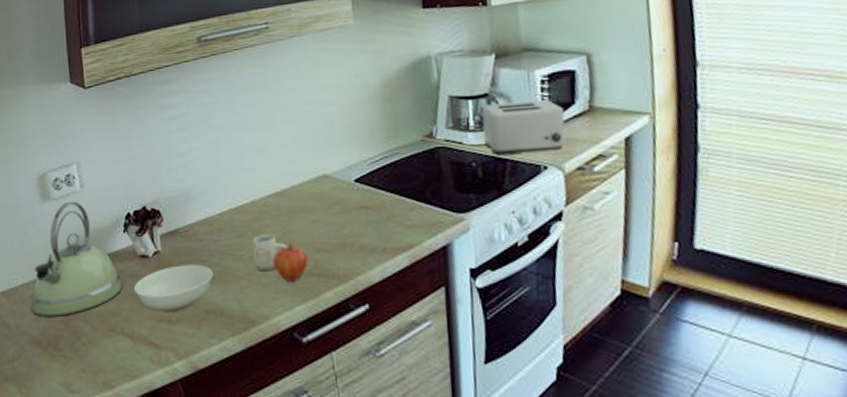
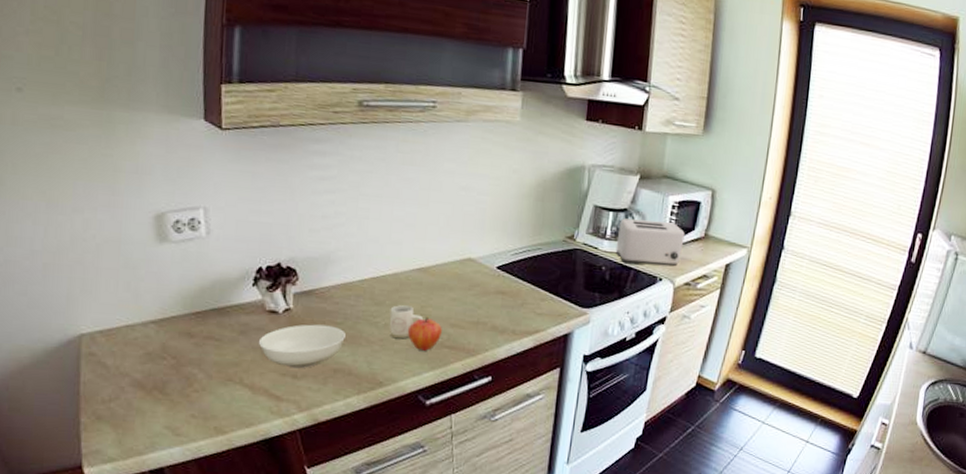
kettle: present [31,201,124,317] -> none [135,246,248,362]

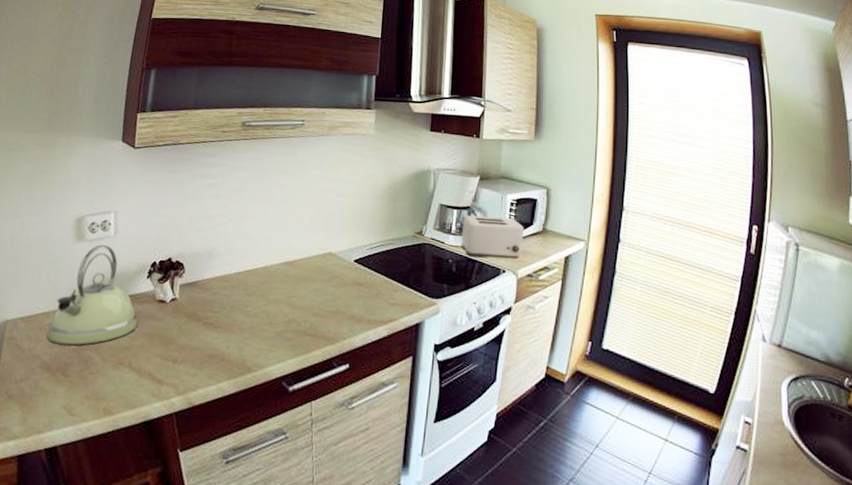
kettle: none [135,246,248,362] -> present [46,244,139,346]
bowl: present [258,324,346,369] -> none [147,312,221,354]
mug: present [389,305,424,339] -> none [259,295,290,327]
fruit: present [407,316,442,351] -> none [274,305,305,338]

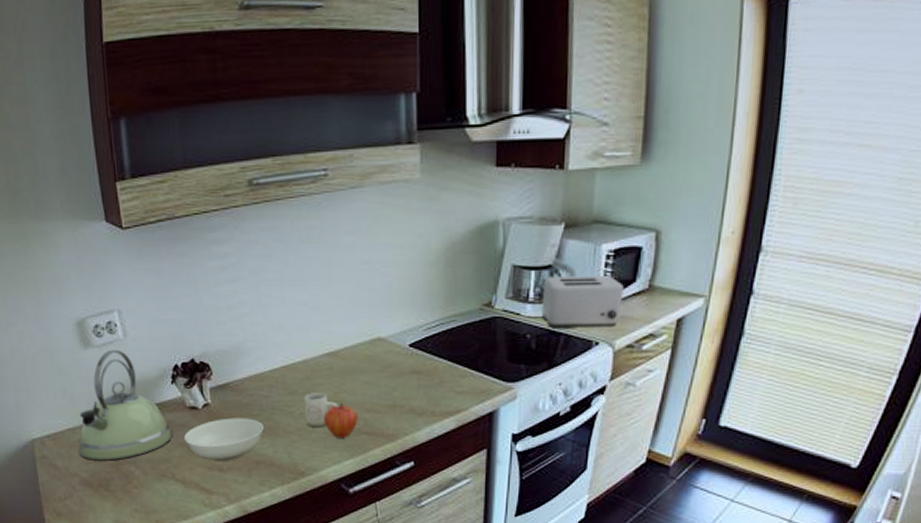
bowl: none [147,312,221,354] -> present [183,418,263,462]
mug: none [259,295,290,327] -> present [304,393,339,428]
fruit: none [274,305,305,338] -> present [323,402,358,438]

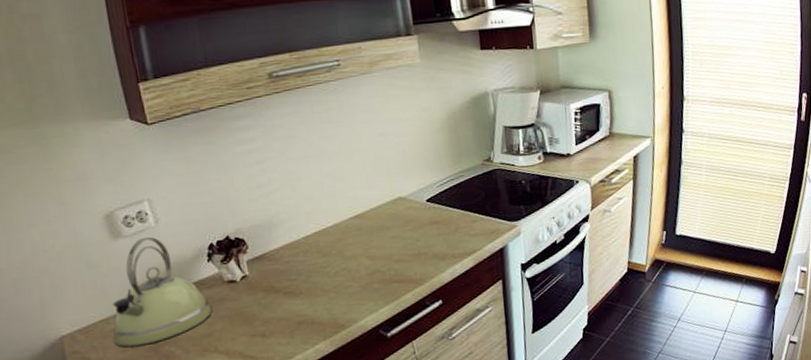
bowl: present [183,418,263,462] -> none [223,283,302,329]
mug: present [304,393,339,428] -> none [337,251,370,284]
fruit: present [323,402,358,438] -> none [357,257,389,290]
toaster: present [541,274,624,329] -> none [530,127,592,174]

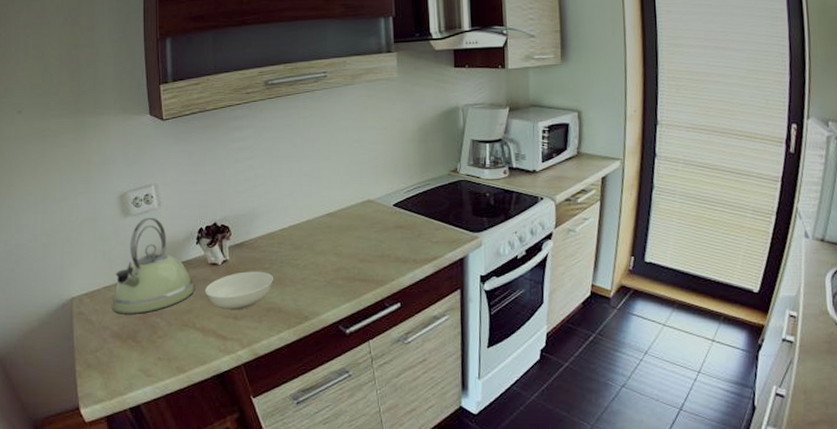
bowl: none [223,283,302,329] -> present [204,271,273,311]

